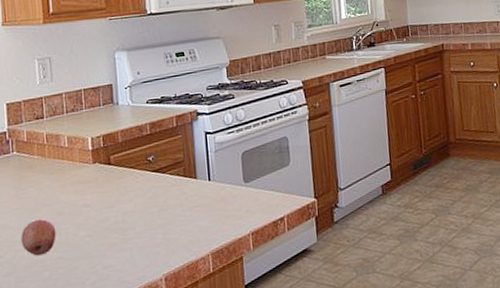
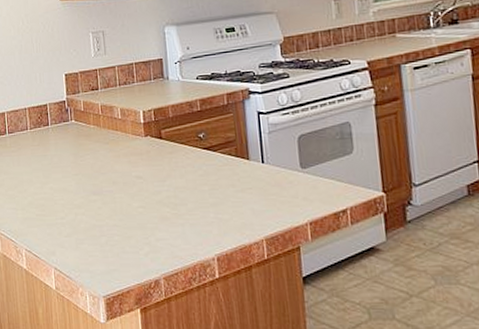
fruit: present [21,219,57,256] -> none [80,186,112,221]

